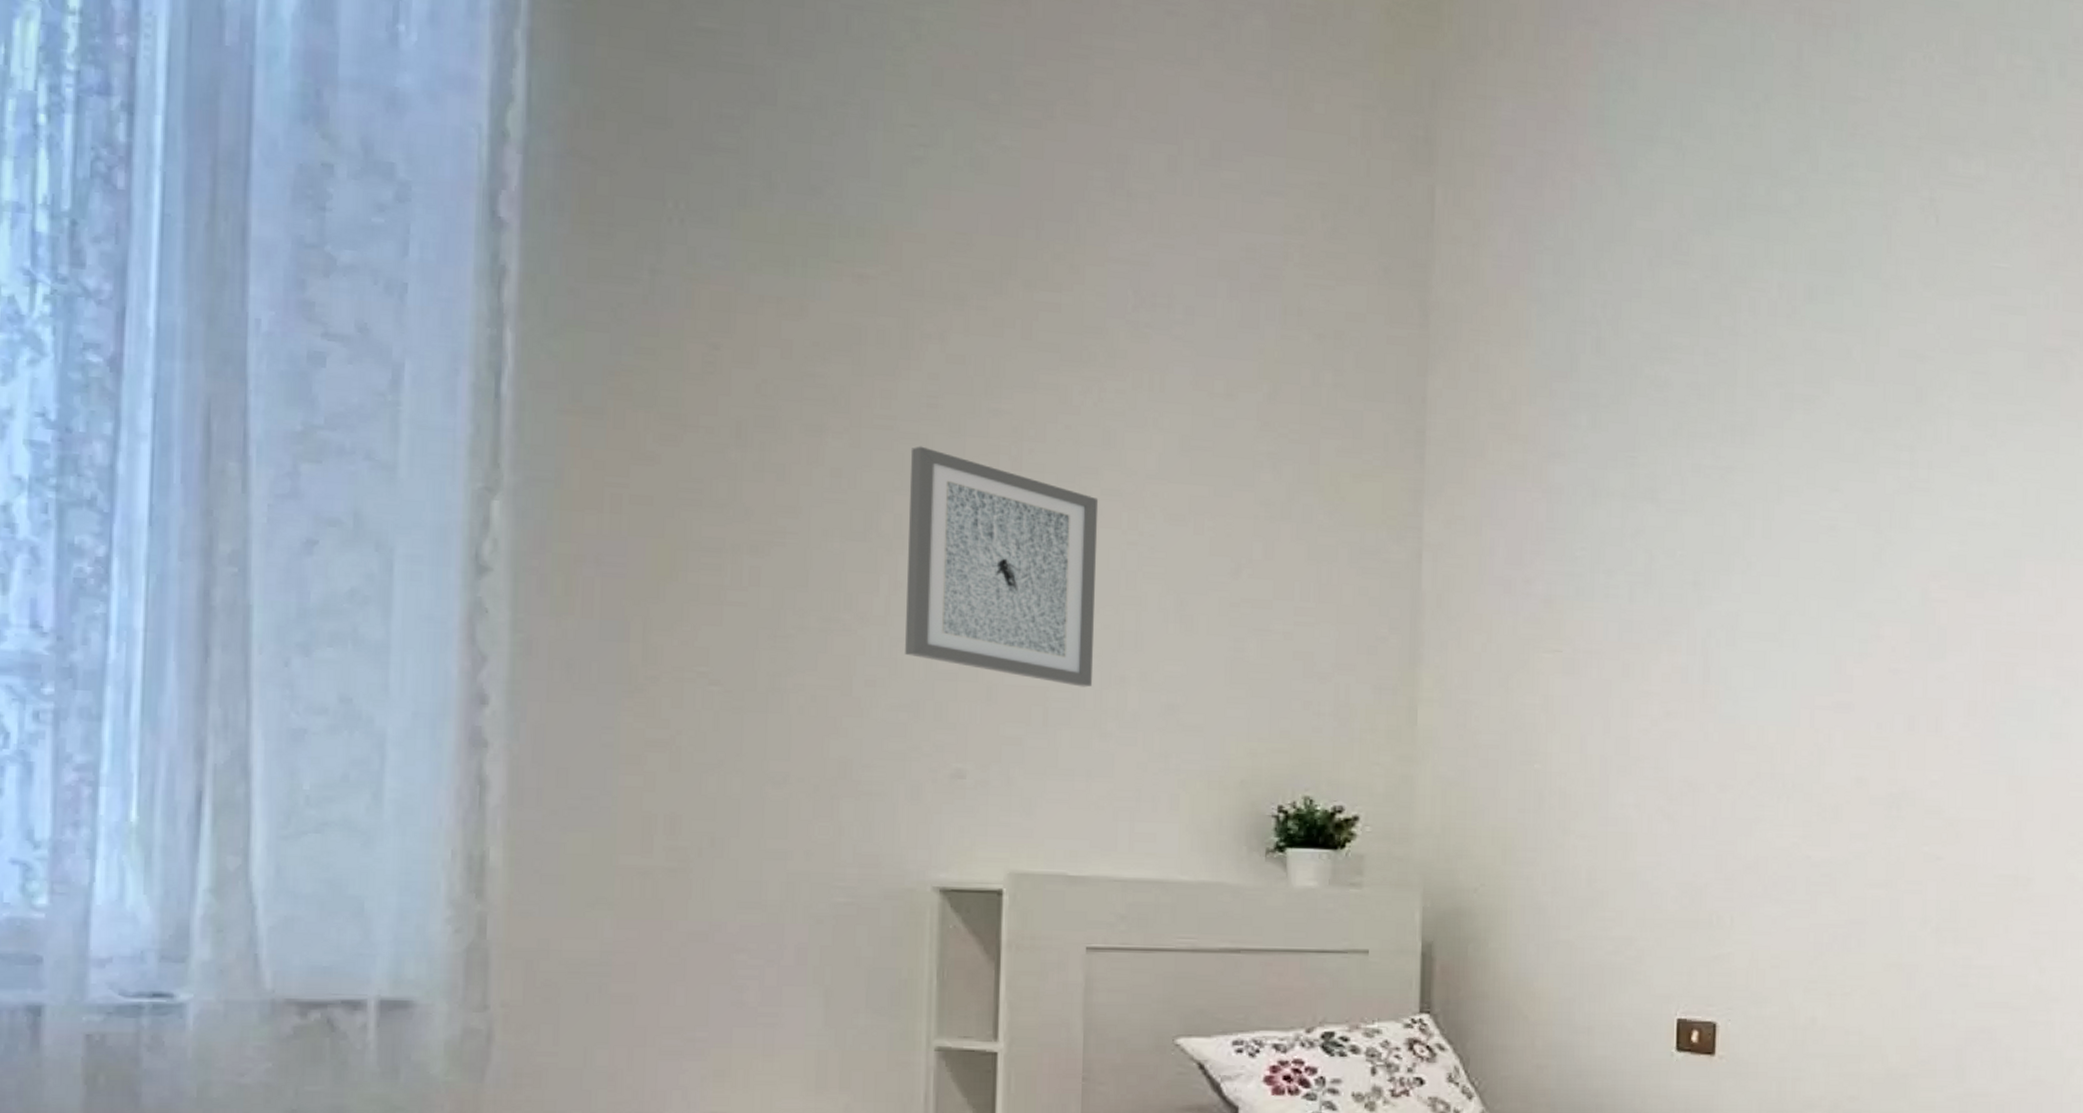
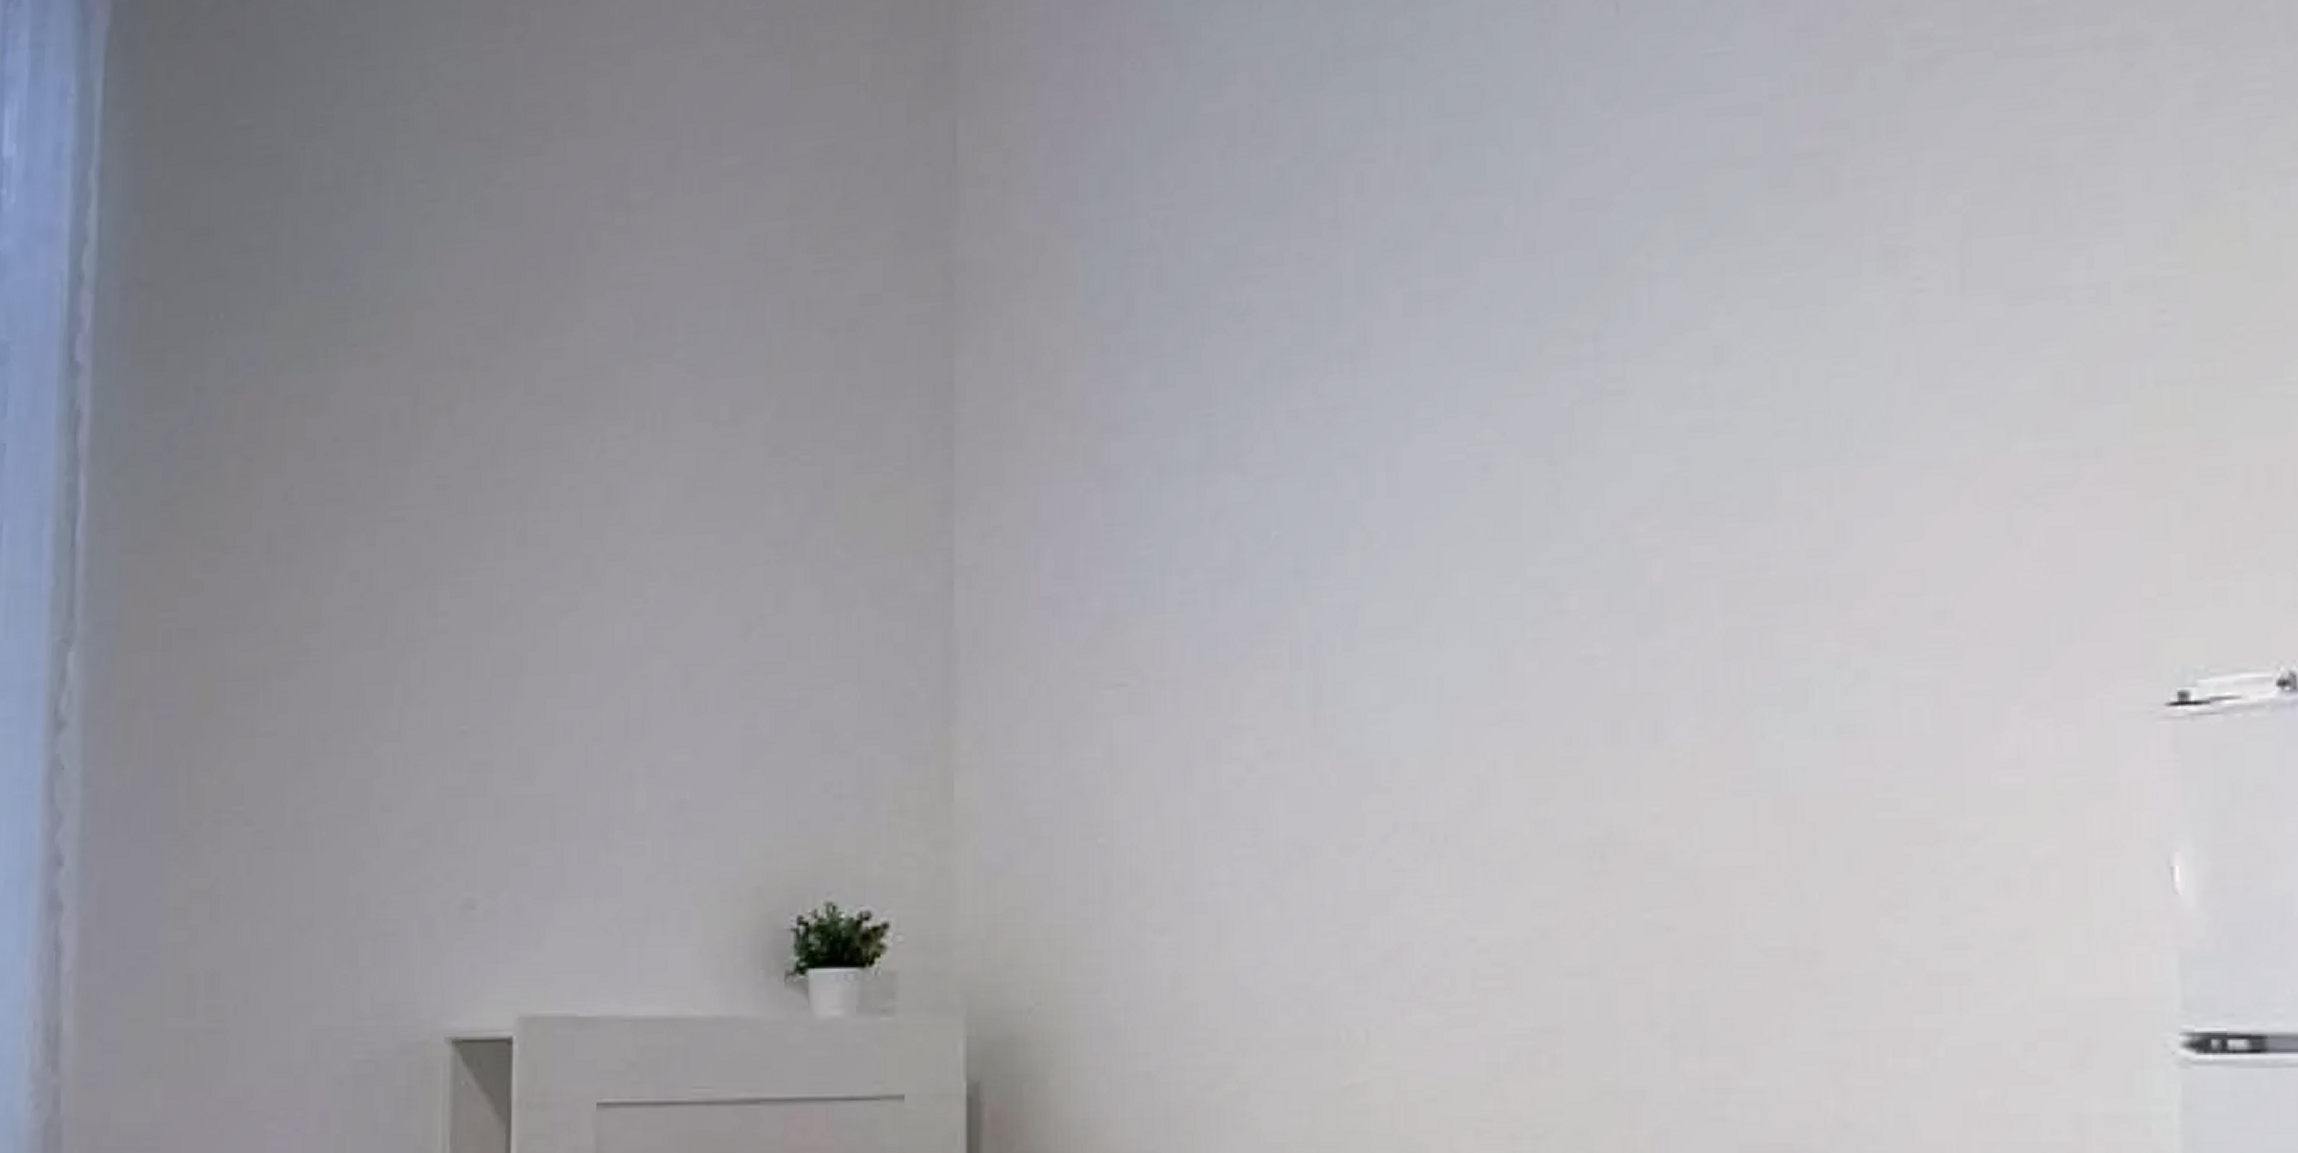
wall art: present [905,446,1099,687] -> none [418,534,603,791]

